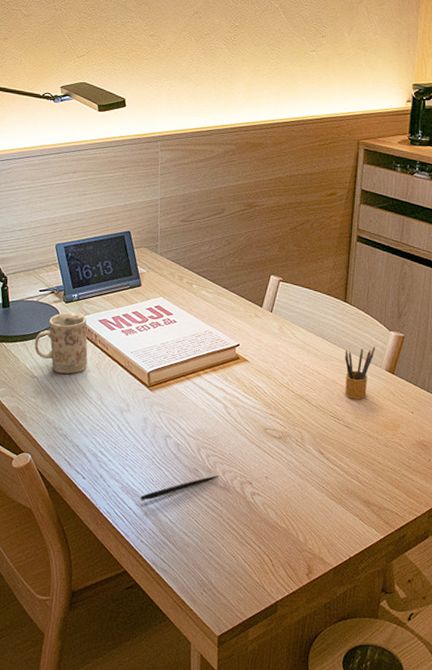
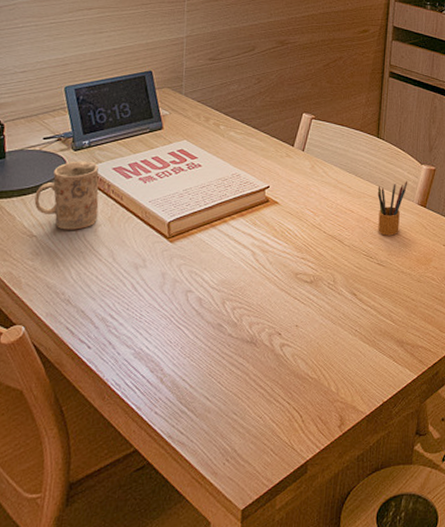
pen: present [140,475,220,501] -> none [155,329,246,367]

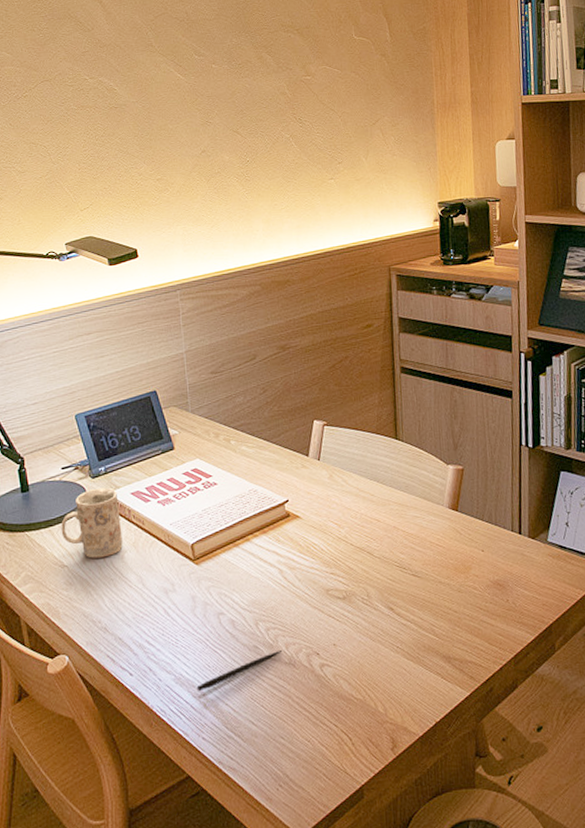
pen: none [155,329,246,367] -> present [196,650,283,692]
pencil box: present [377,180,408,236] -> none [402,483,435,544]

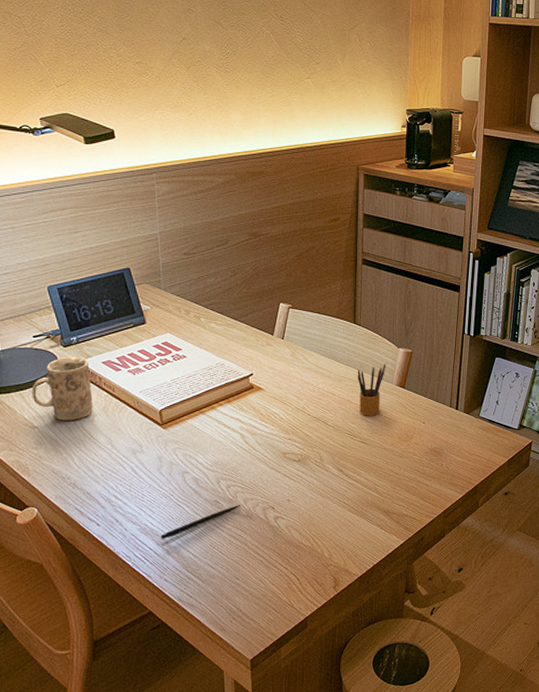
pencil box: none [402,483,435,544] -> present [357,363,386,416]

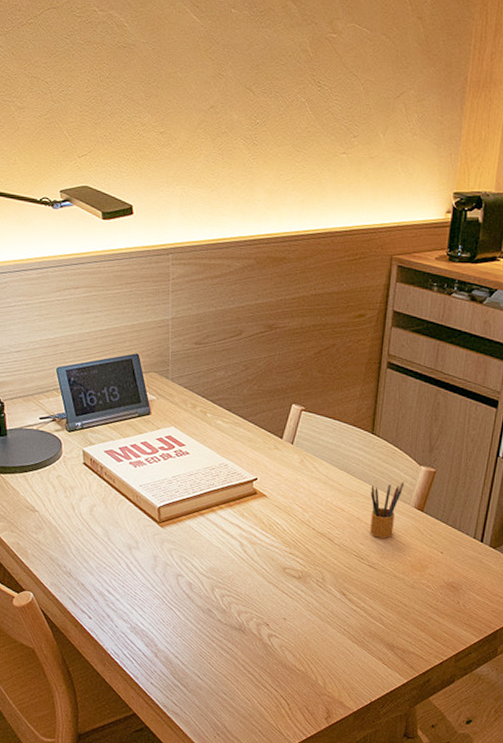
mug: present [32,356,93,421] -> none [35,441,93,508]
pen: present [160,505,241,540] -> none [150,616,235,642]

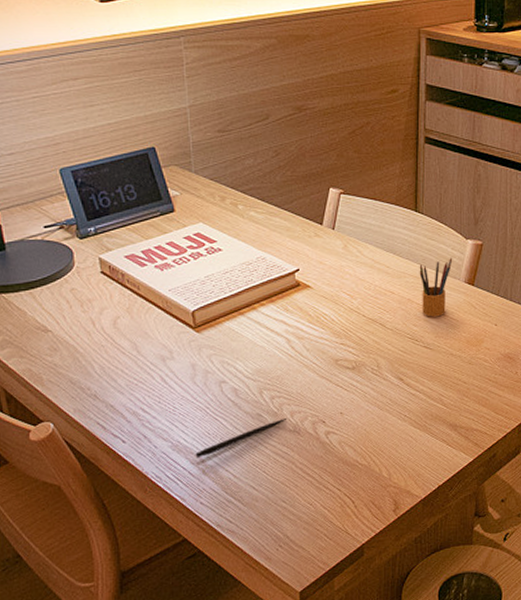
pen: none [150,616,235,642] -> present [195,418,288,459]

